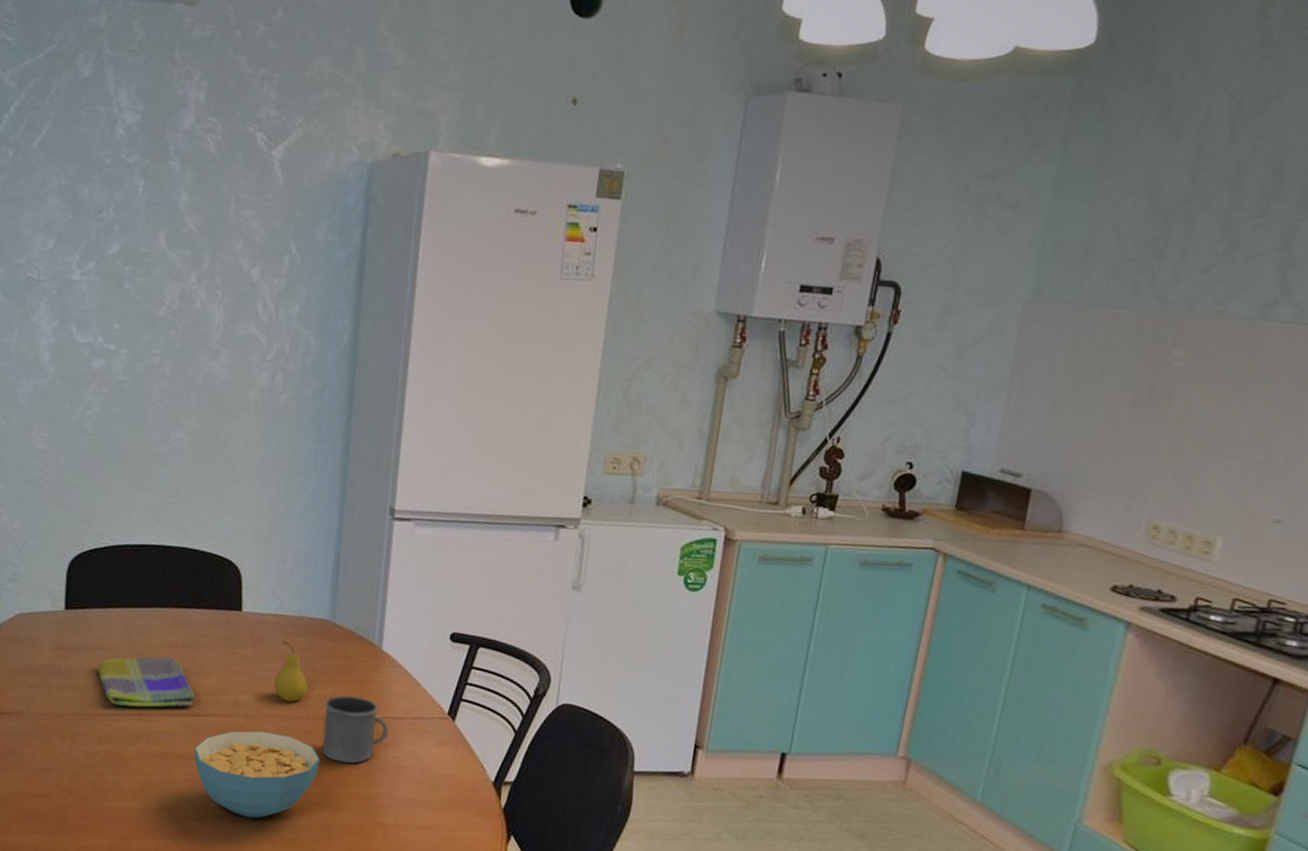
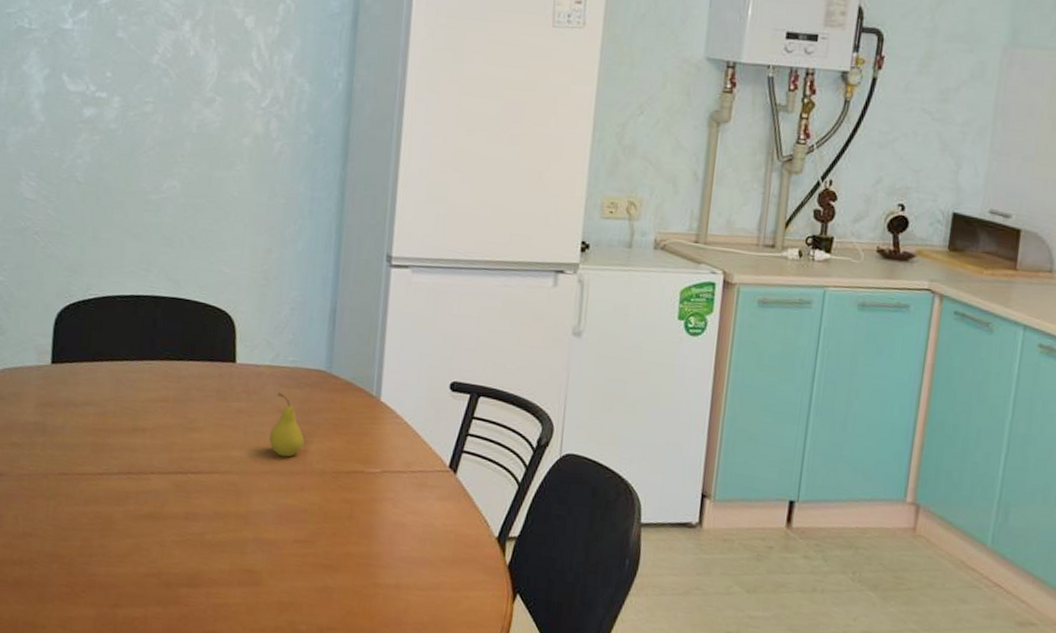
dish towel: present [98,656,196,708] -> none [85,411,187,466]
cereal bowl: present [194,730,320,819] -> none [185,488,317,582]
mug: present [321,694,389,764] -> none [319,448,389,521]

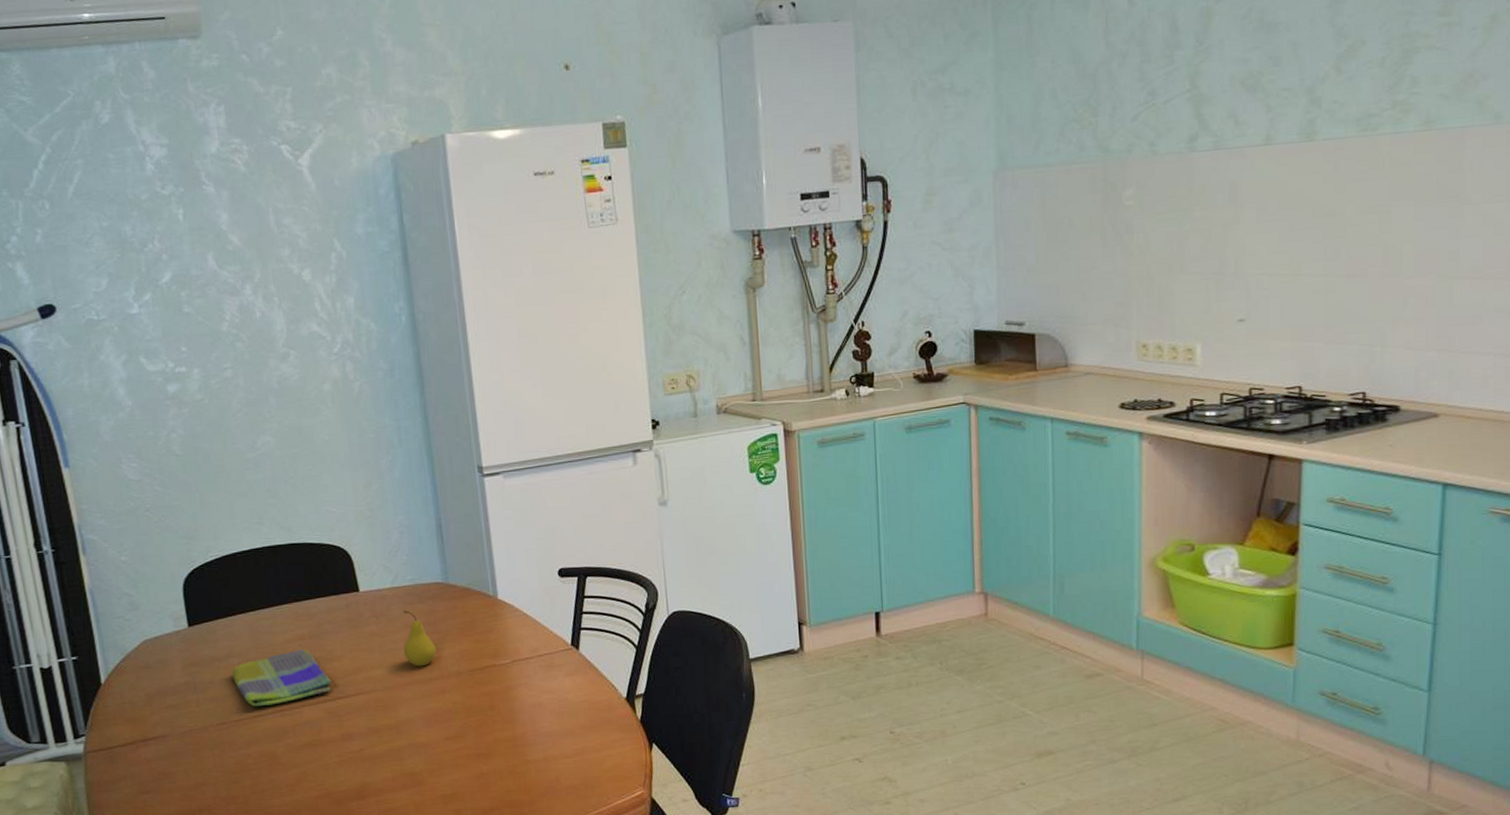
dish towel: none [85,411,187,466] -> present [231,649,332,706]

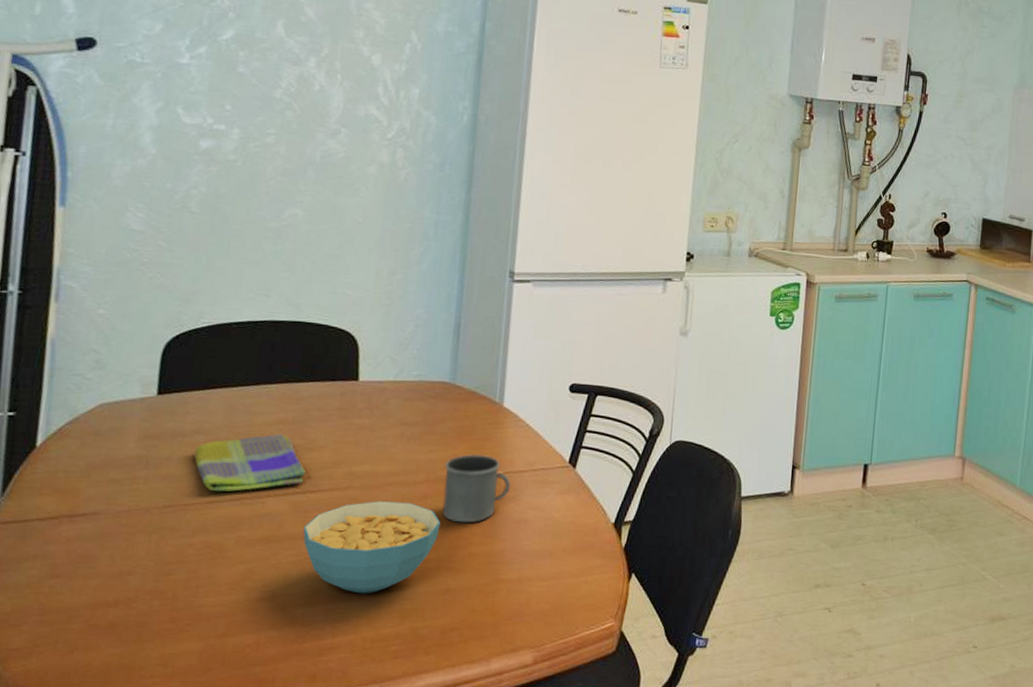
cereal bowl: none [340,698,463,785] -> present [303,501,441,594]
fruit: present [403,610,437,667] -> none [391,406,428,468]
mug: none [454,647,520,713] -> present [442,453,511,523]

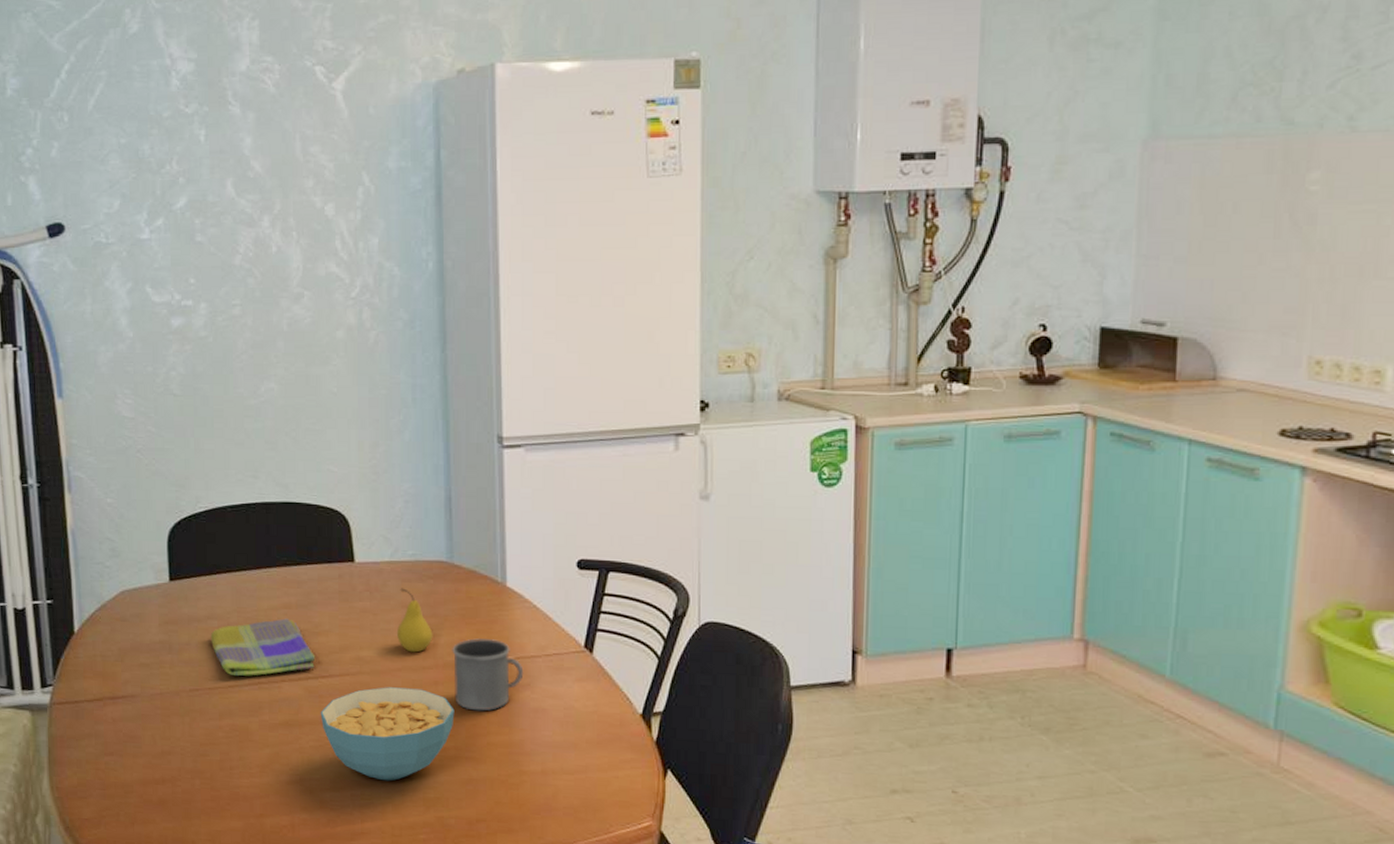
fruit: none [391,406,428,468] -> present [396,588,433,653]

